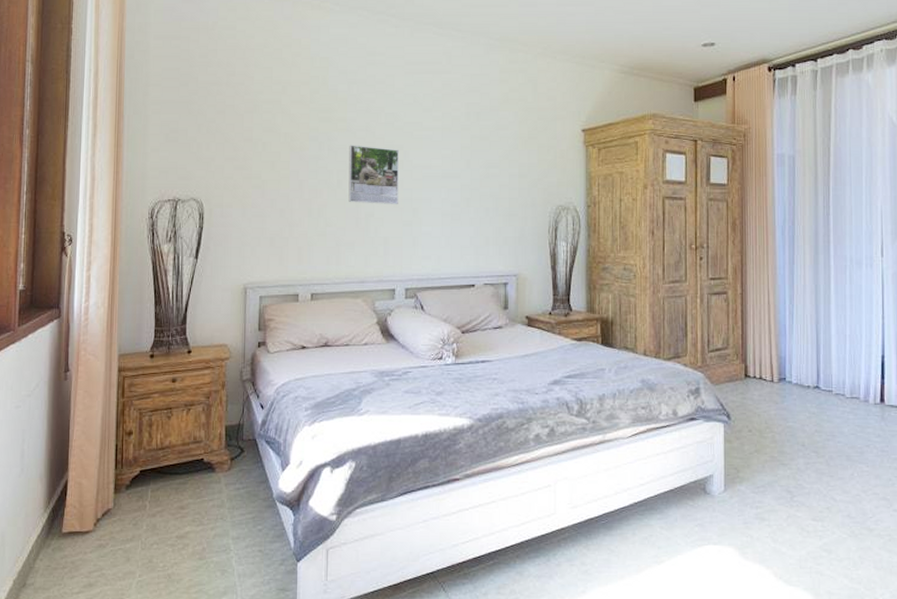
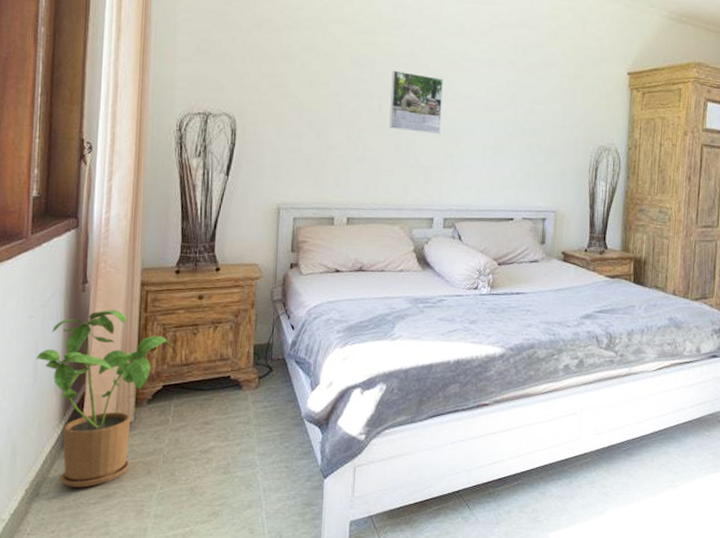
house plant: none [22,397,146,577] -> present [35,310,170,488]

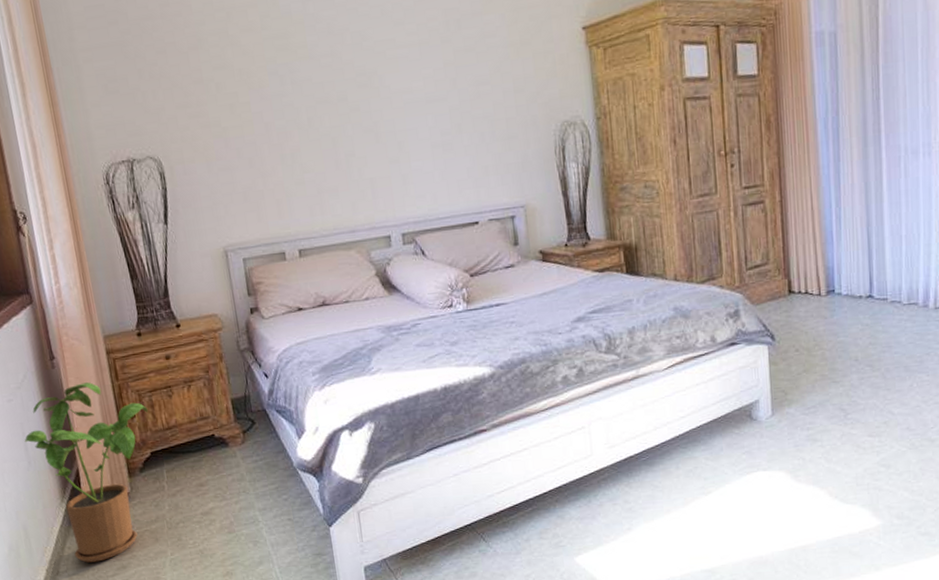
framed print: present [389,70,443,134] -> none [315,74,381,143]

